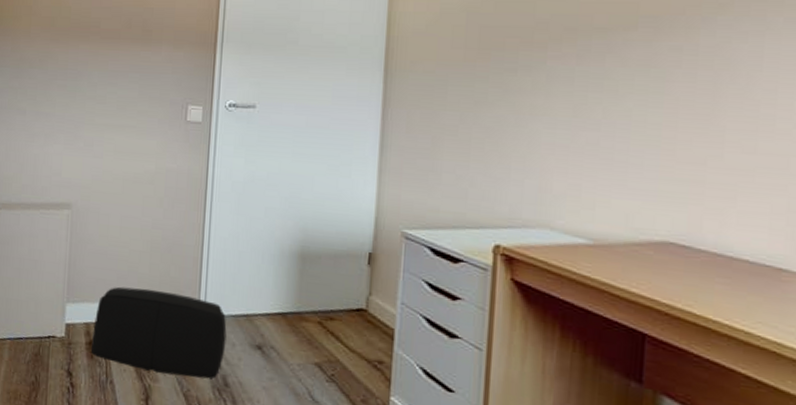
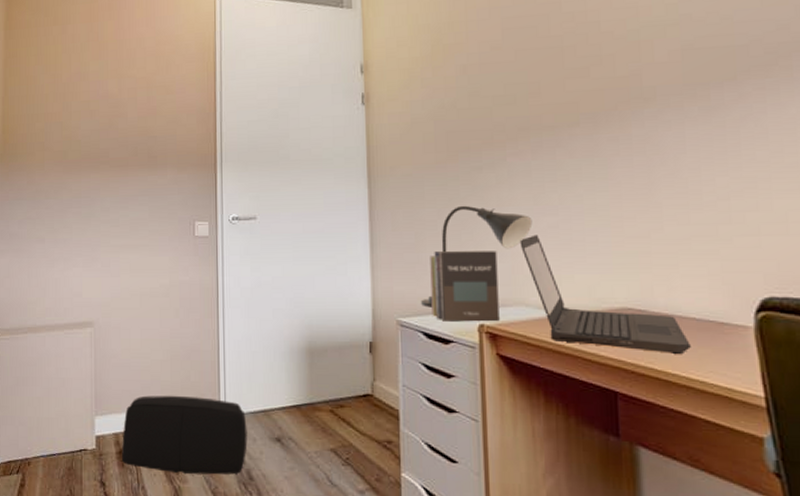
desk lamp: none [429,110,569,222] -> present [420,205,533,308]
books: none [442,158,524,244] -> present [430,250,500,322]
laptop computer: none [551,150,739,299] -> present [519,234,691,354]

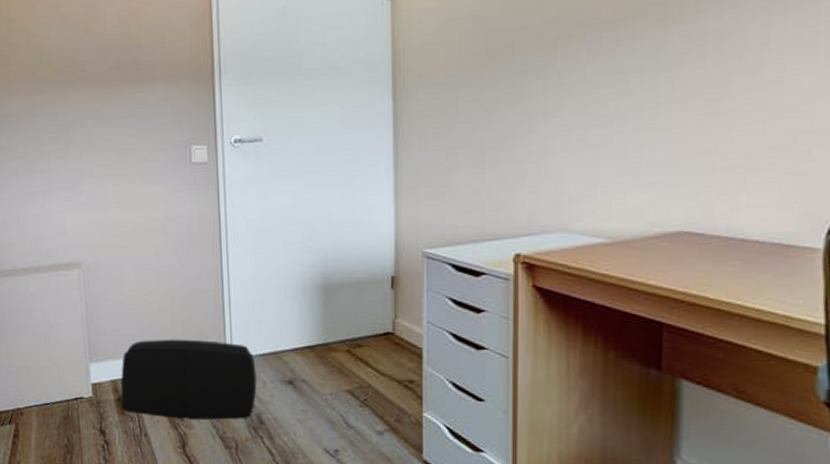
desk lamp: present [420,205,533,308] -> none [449,118,583,237]
books: present [430,250,500,322] -> none [462,171,539,252]
laptop computer: present [519,234,691,354] -> none [566,150,750,280]

